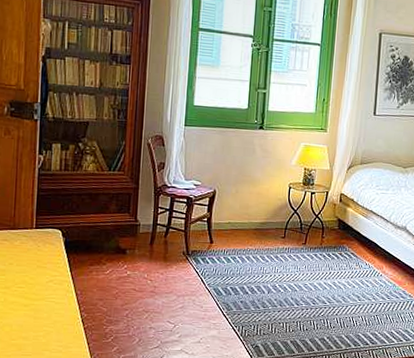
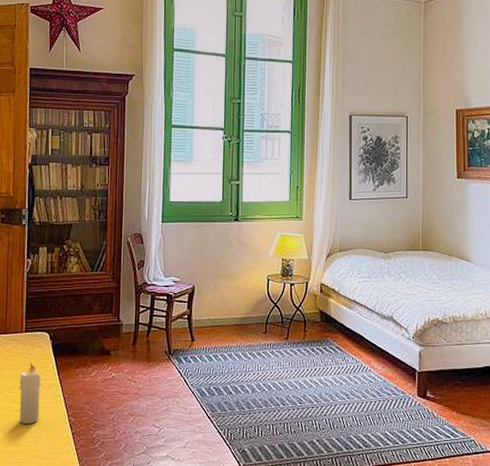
candle: none [27,259,53,318] -> present [19,363,42,424]

